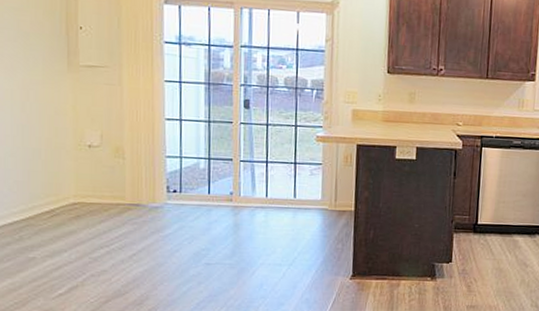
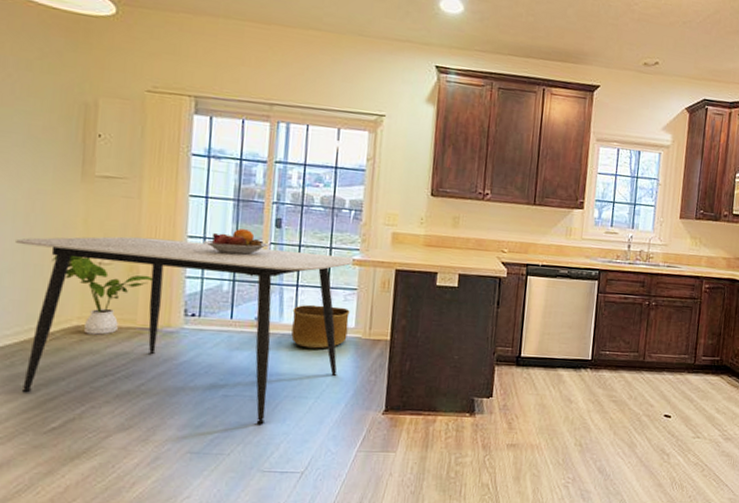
dining table: none [15,120,317,290] -> present [16,236,353,425]
house plant: none [48,140,137,211] -> present [52,256,153,335]
fruit bowl: none [180,110,238,135] -> present [204,229,268,255]
basket: none [264,179,316,220] -> present [291,304,350,349]

